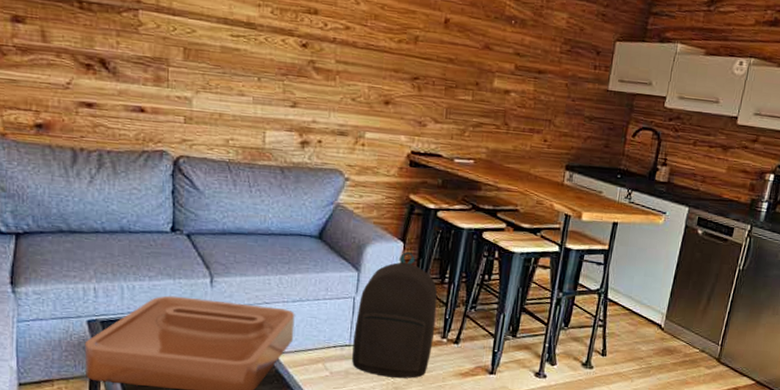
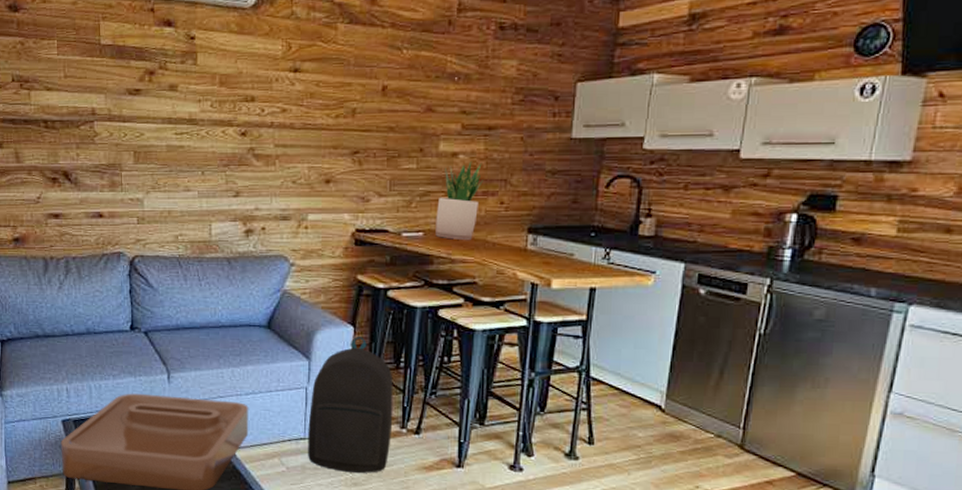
planter: none [485,100,531,172] -> present [435,161,483,241]

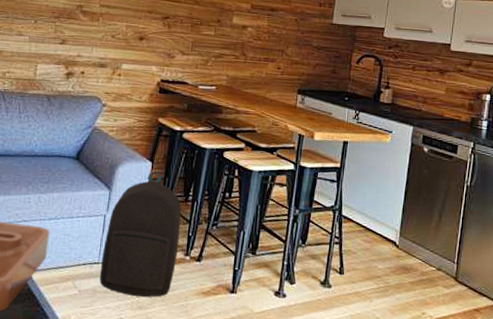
planter: present [435,161,483,241] -> none [225,33,265,97]

